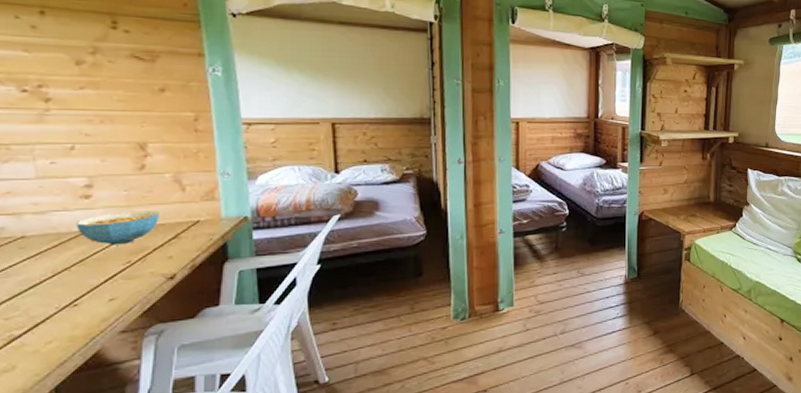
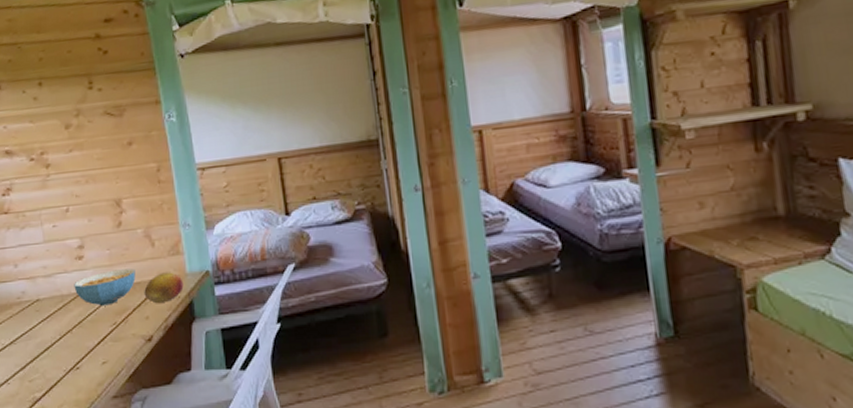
fruit: none [168,216,217,244] -> present [144,272,184,303]

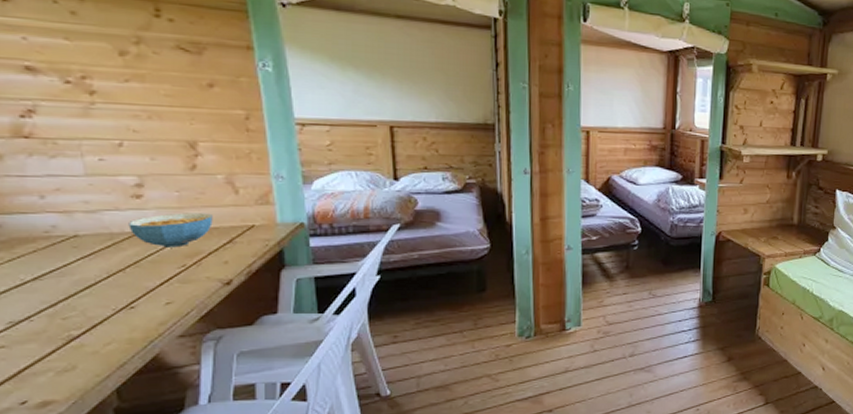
fruit: present [144,272,184,303] -> none [223,220,273,249]

